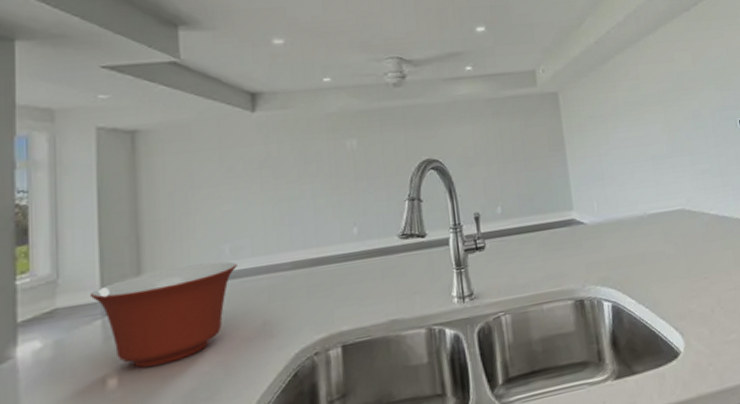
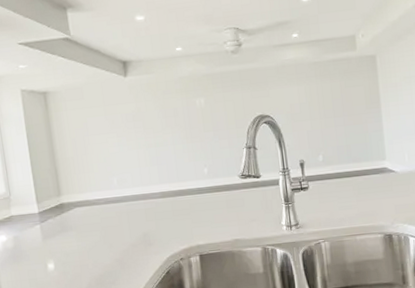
mixing bowl: present [91,261,237,368] -> none [31,189,123,259]

